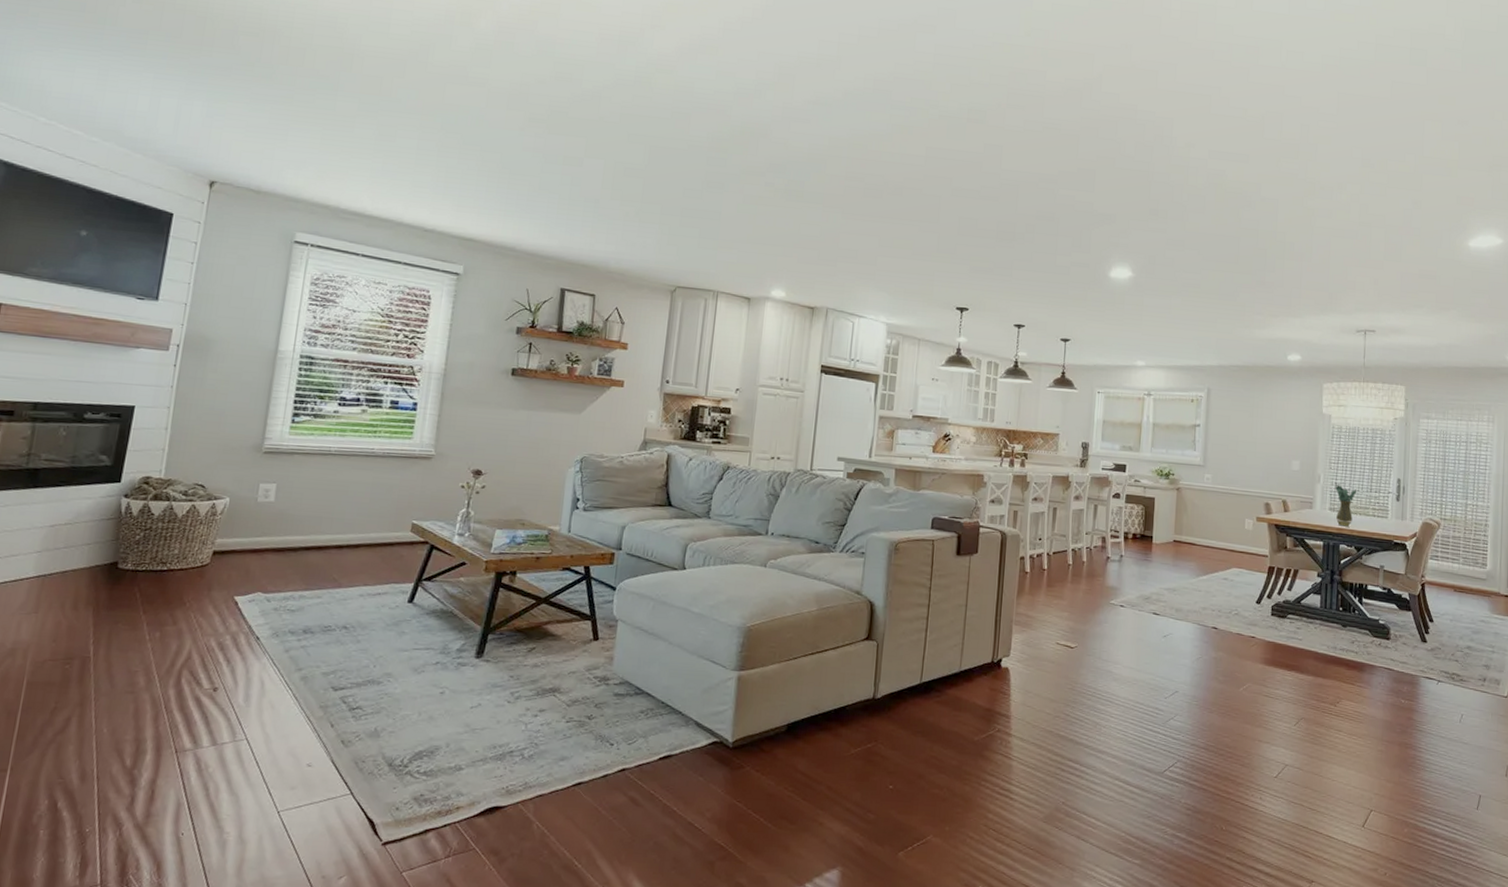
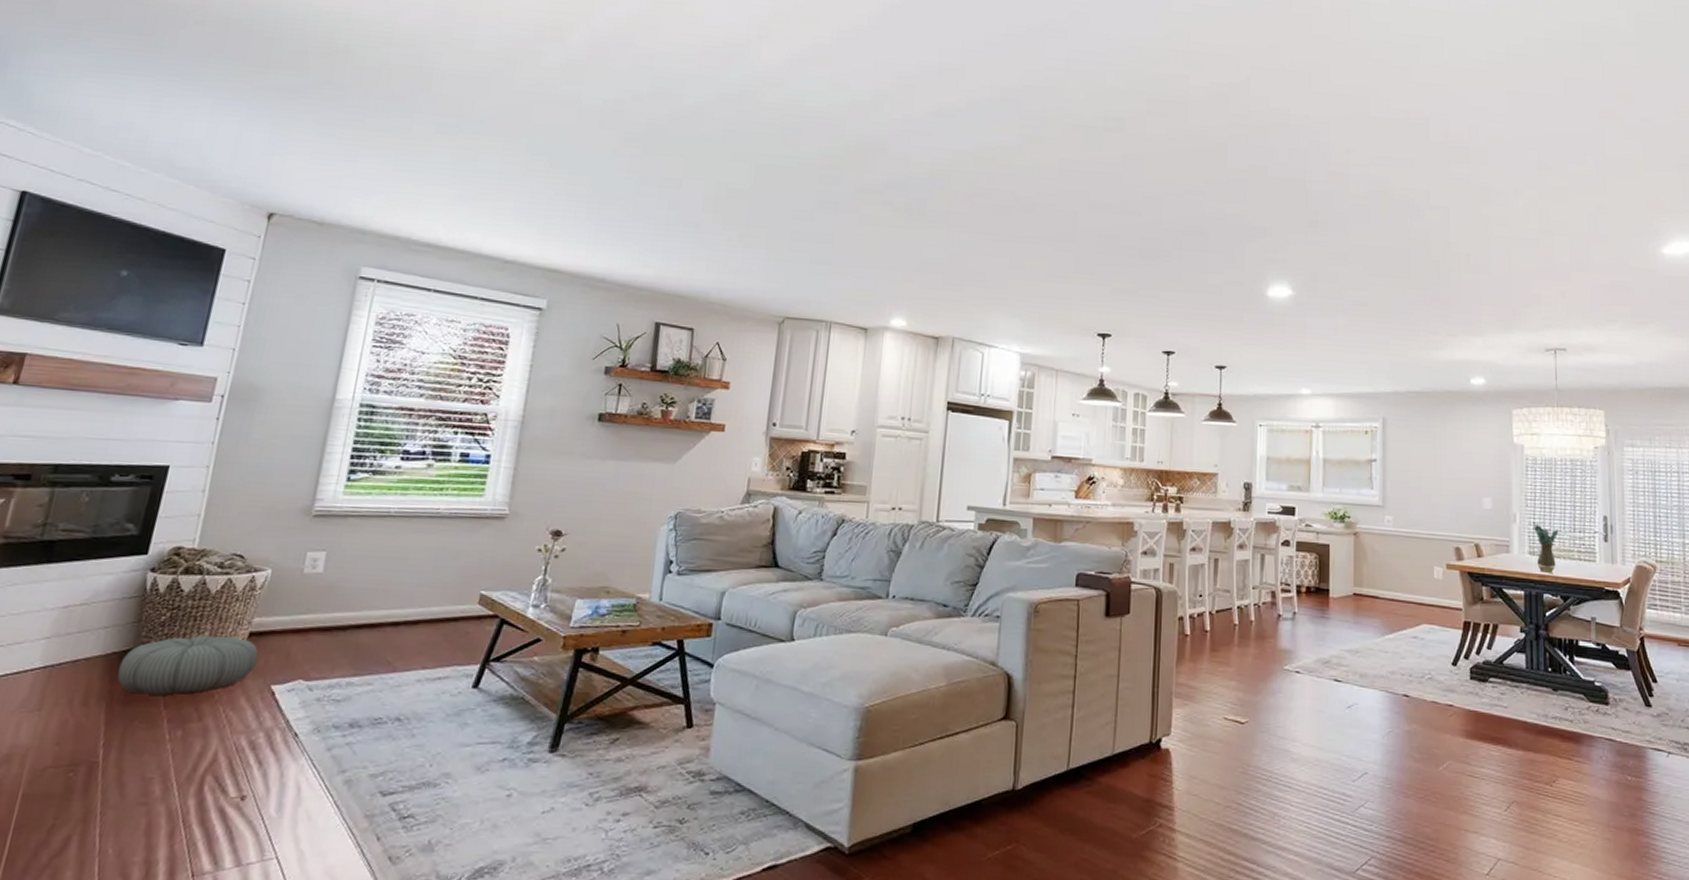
pouf: none [101,552,222,603] -> present [117,635,259,695]

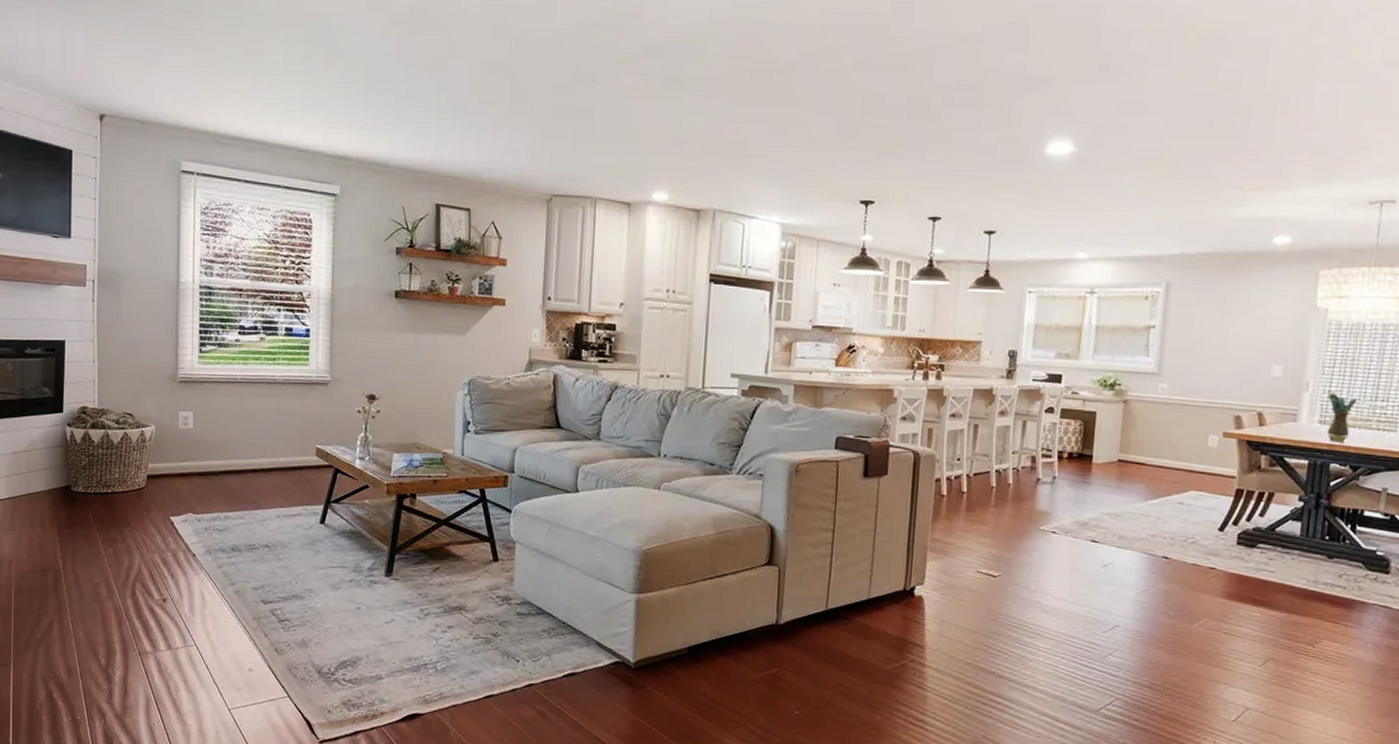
pouf: present [117,635,259,695] -> none [60,476,157,522]

